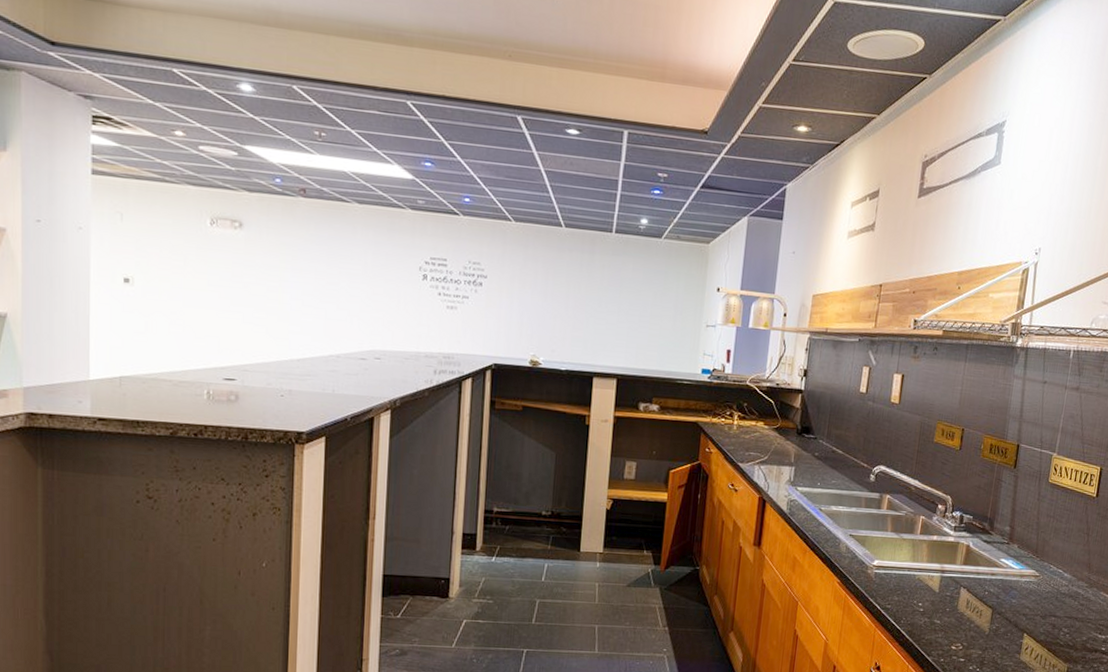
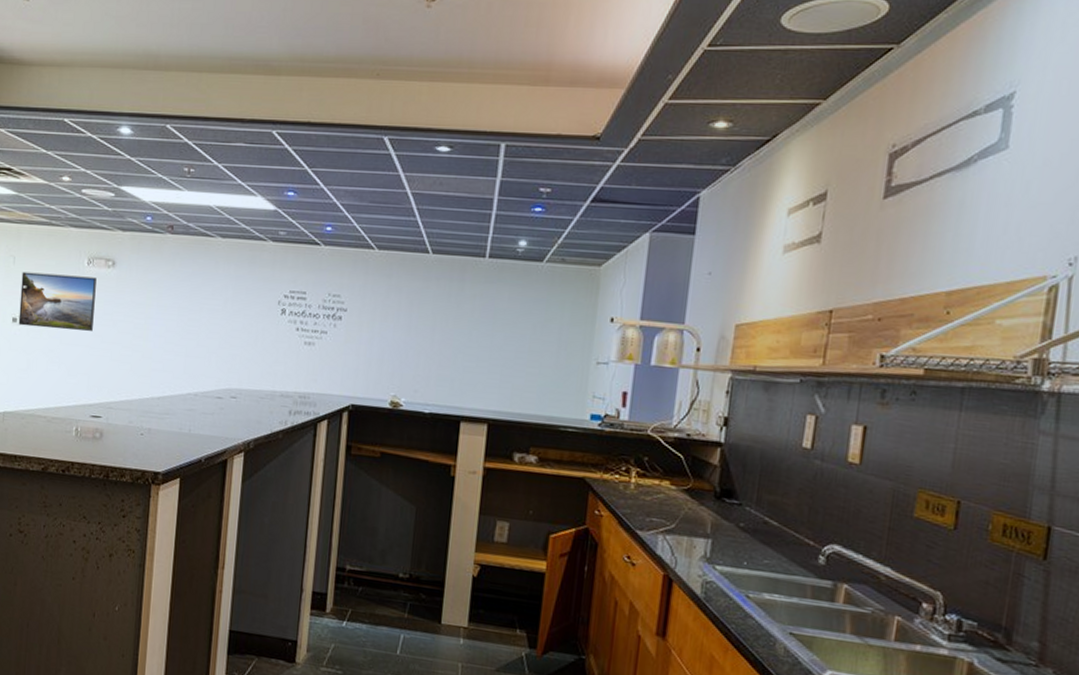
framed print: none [131,229,222,293] -> present [18,271,97,331]

